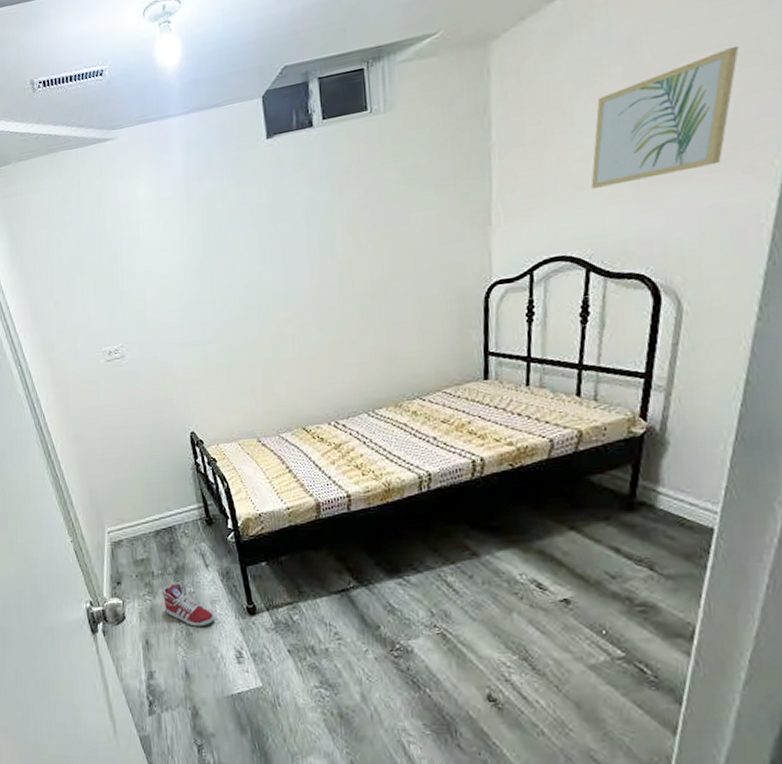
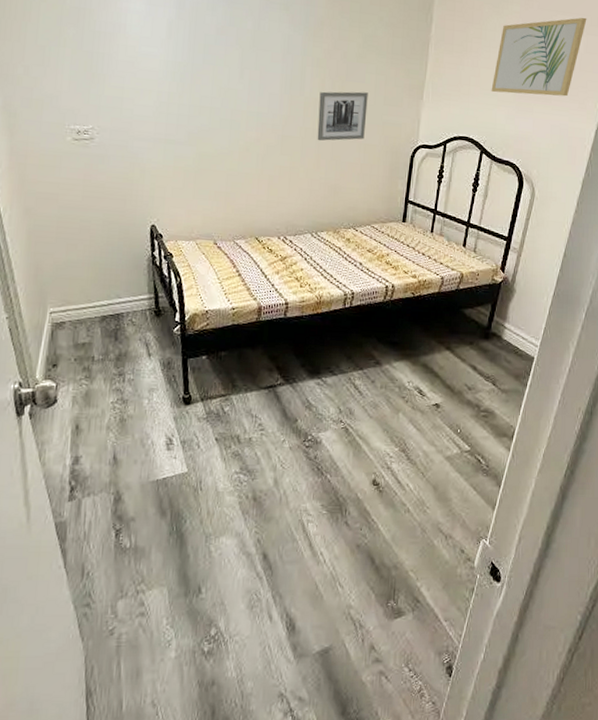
sneaker: present [161,582,214,627] -> none [100,369,150,414]
wall art: none [355,235,419,306] -> present [317,91,368,141]

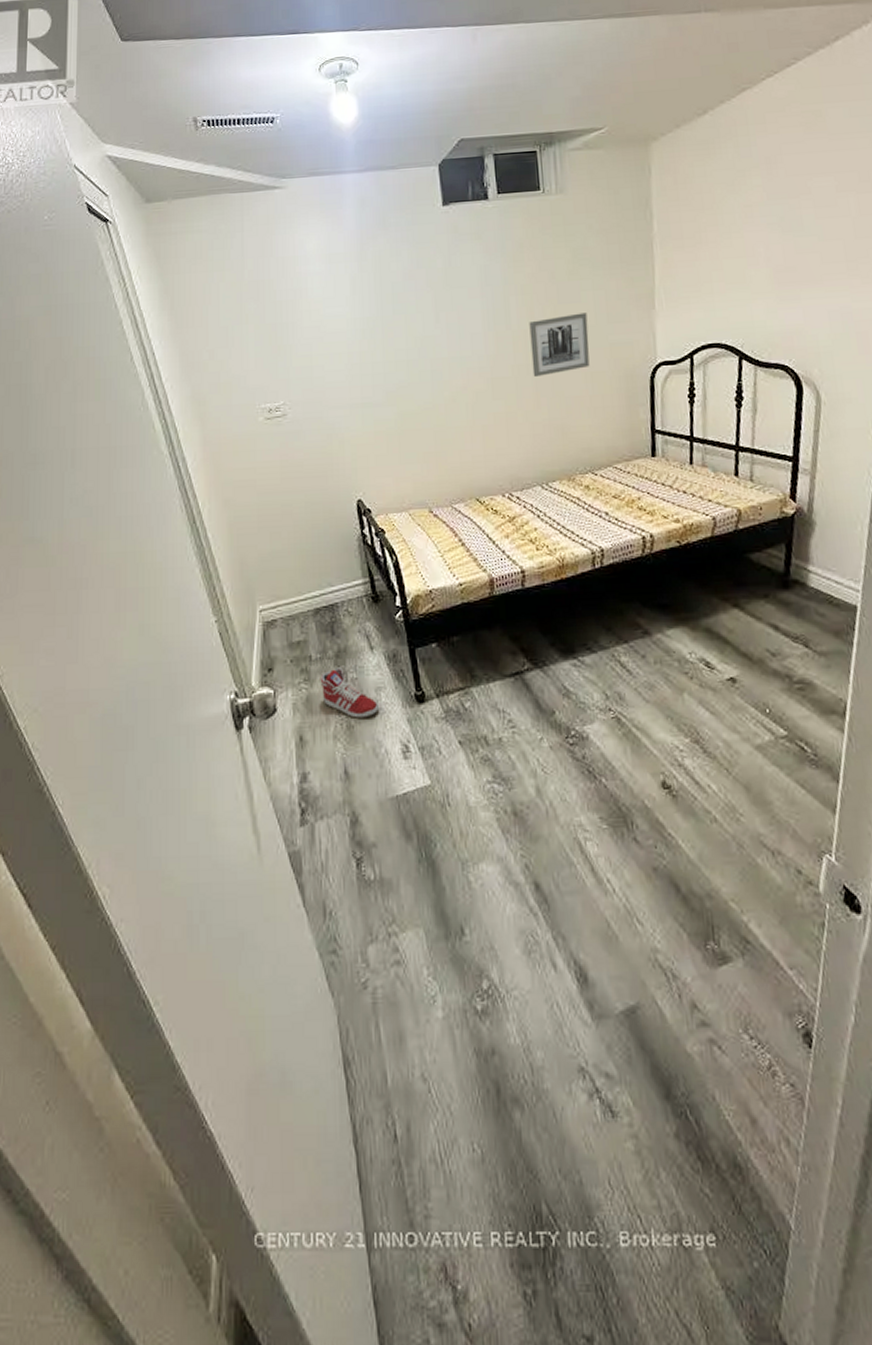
sneaker: none [100,369,150,414] -> present [320,667,379,718]
wall art: present [491,17,587,97] -> none [740,174,854,285]

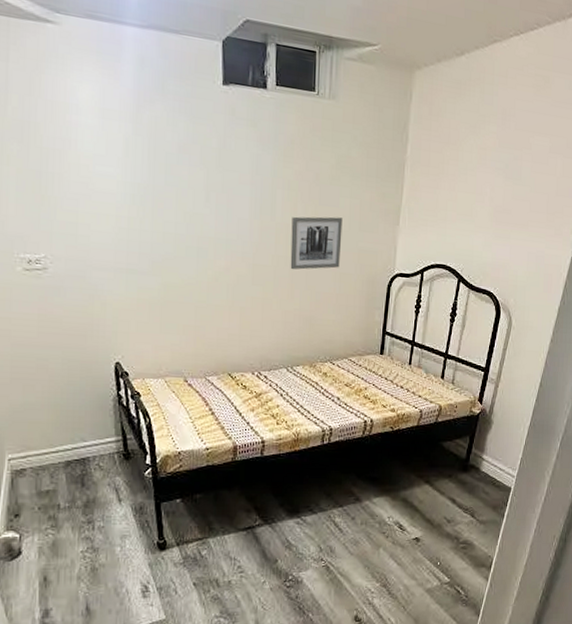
sneaker: present [320,667,379,718] -> none [67,516,123,562]

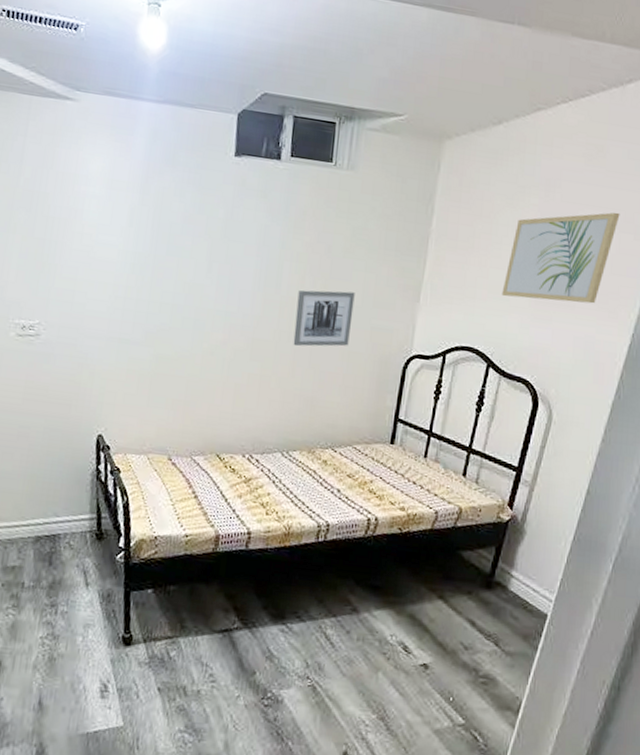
wall art: none [468,139,563,223] -> present [501,212,620,304]

